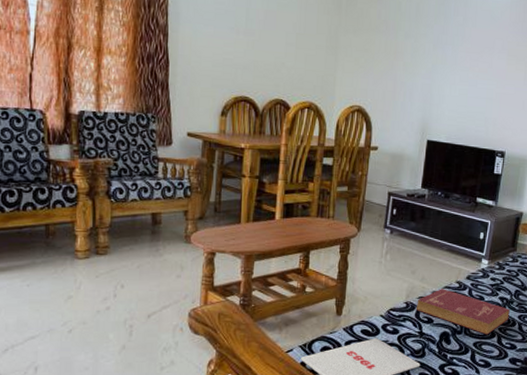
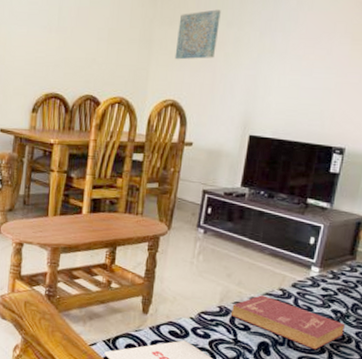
wall art: none [359,21,399,68] -> present [174,9,221,60]

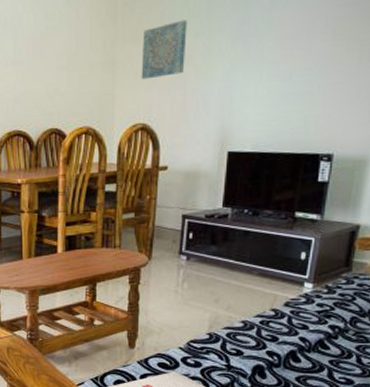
book: present [231,295,345,350] -> none [222,318,344,368]

